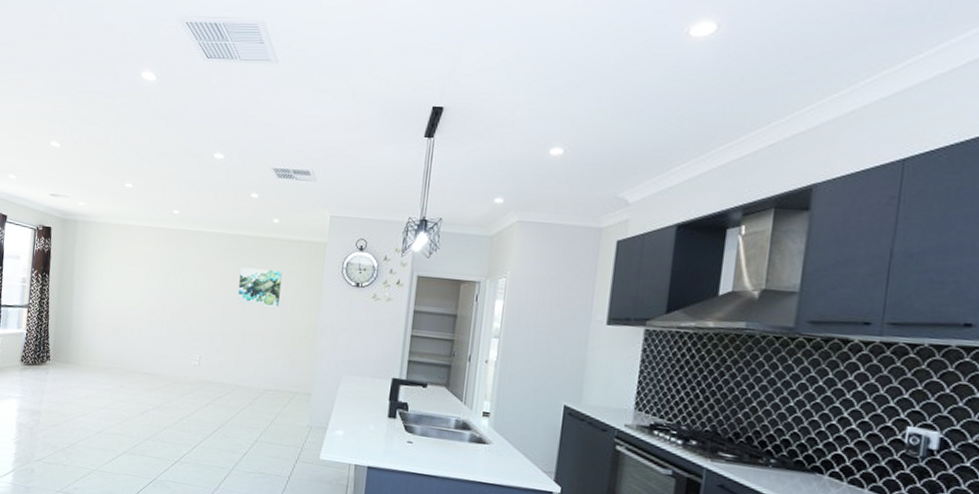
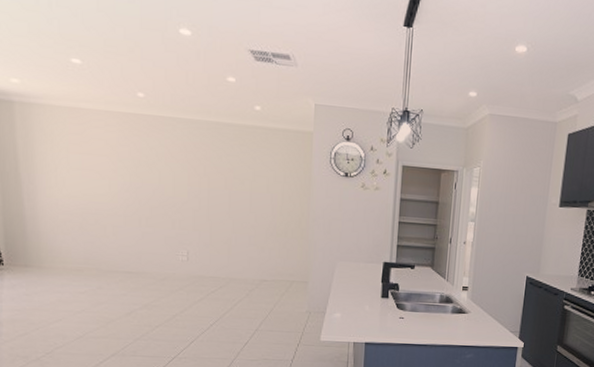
wall art: present [237,267,282,308] -> none [223,157,269,199]

